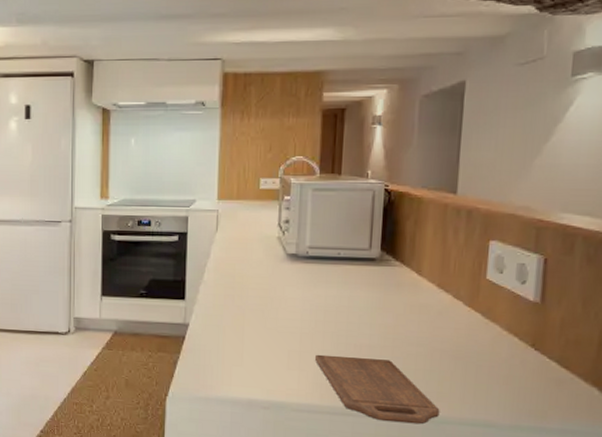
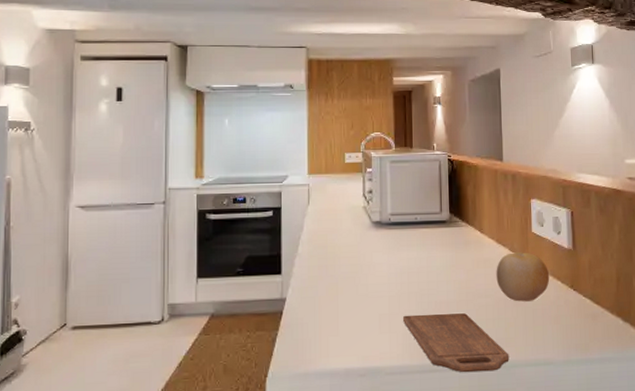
fruit: none [432,300,504,356] -> present [496,252,550,302]

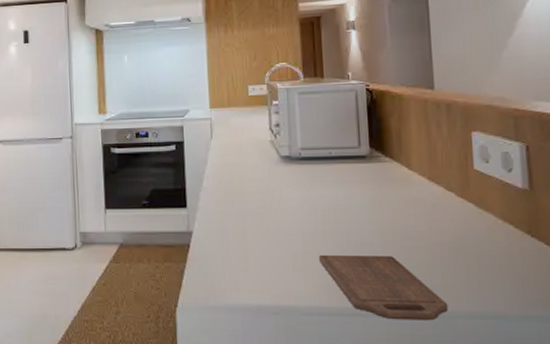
fruit: present [496,252,550,302] -> none [428,191,499,247]

